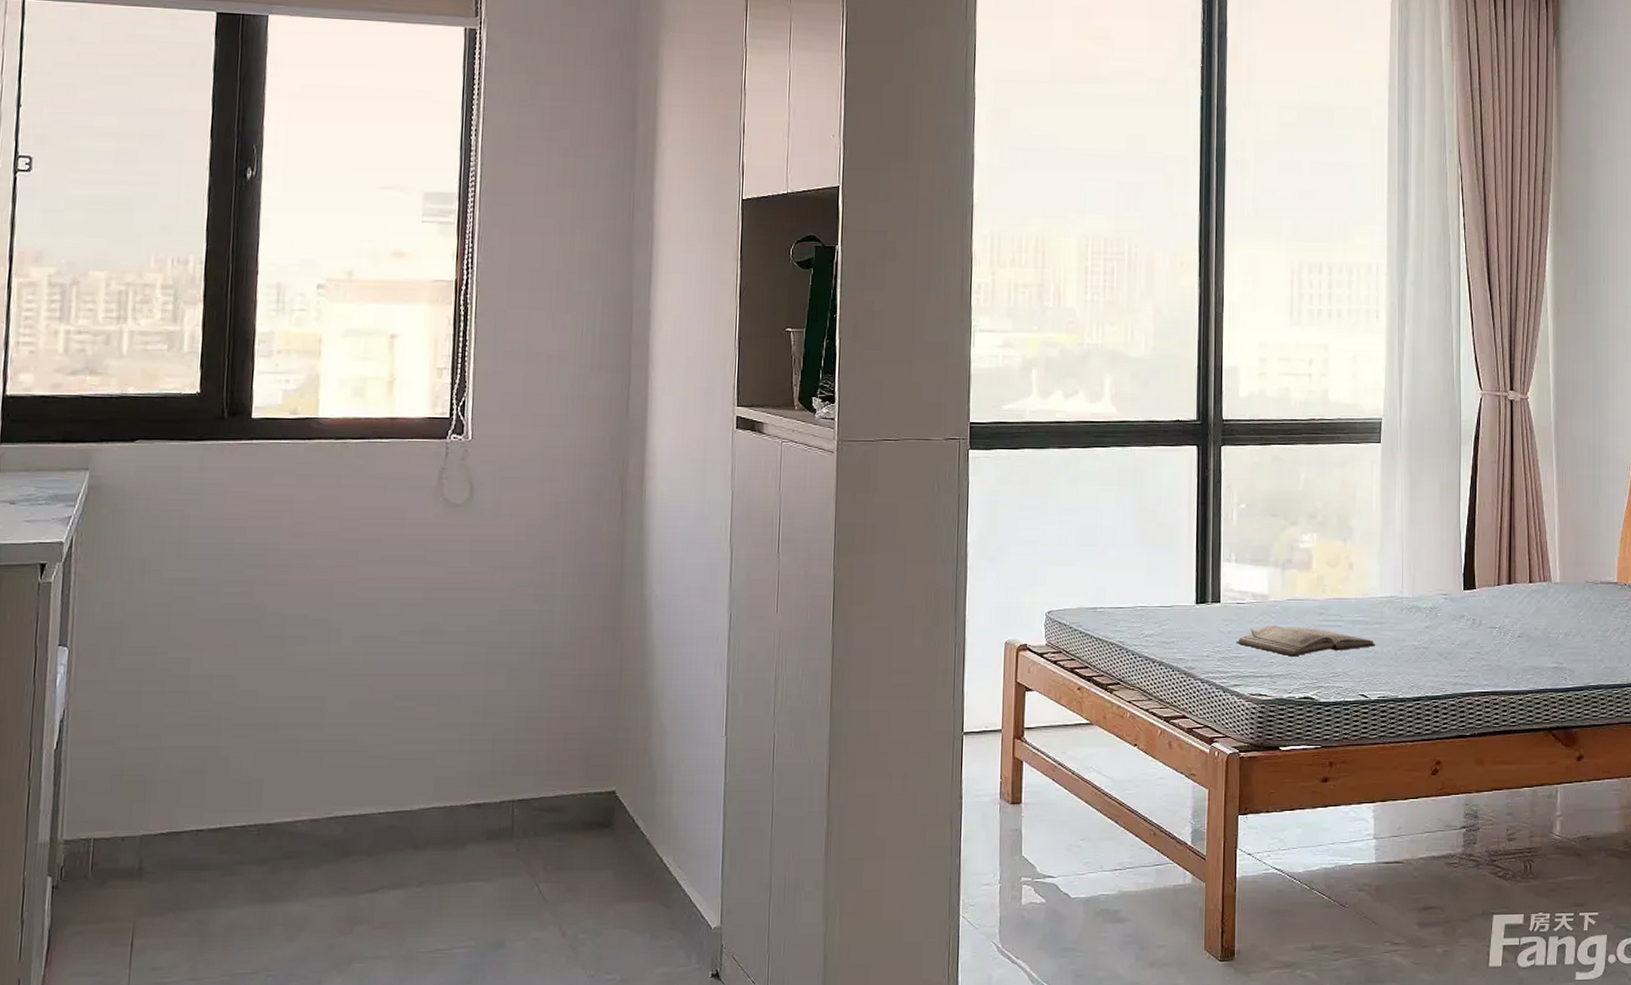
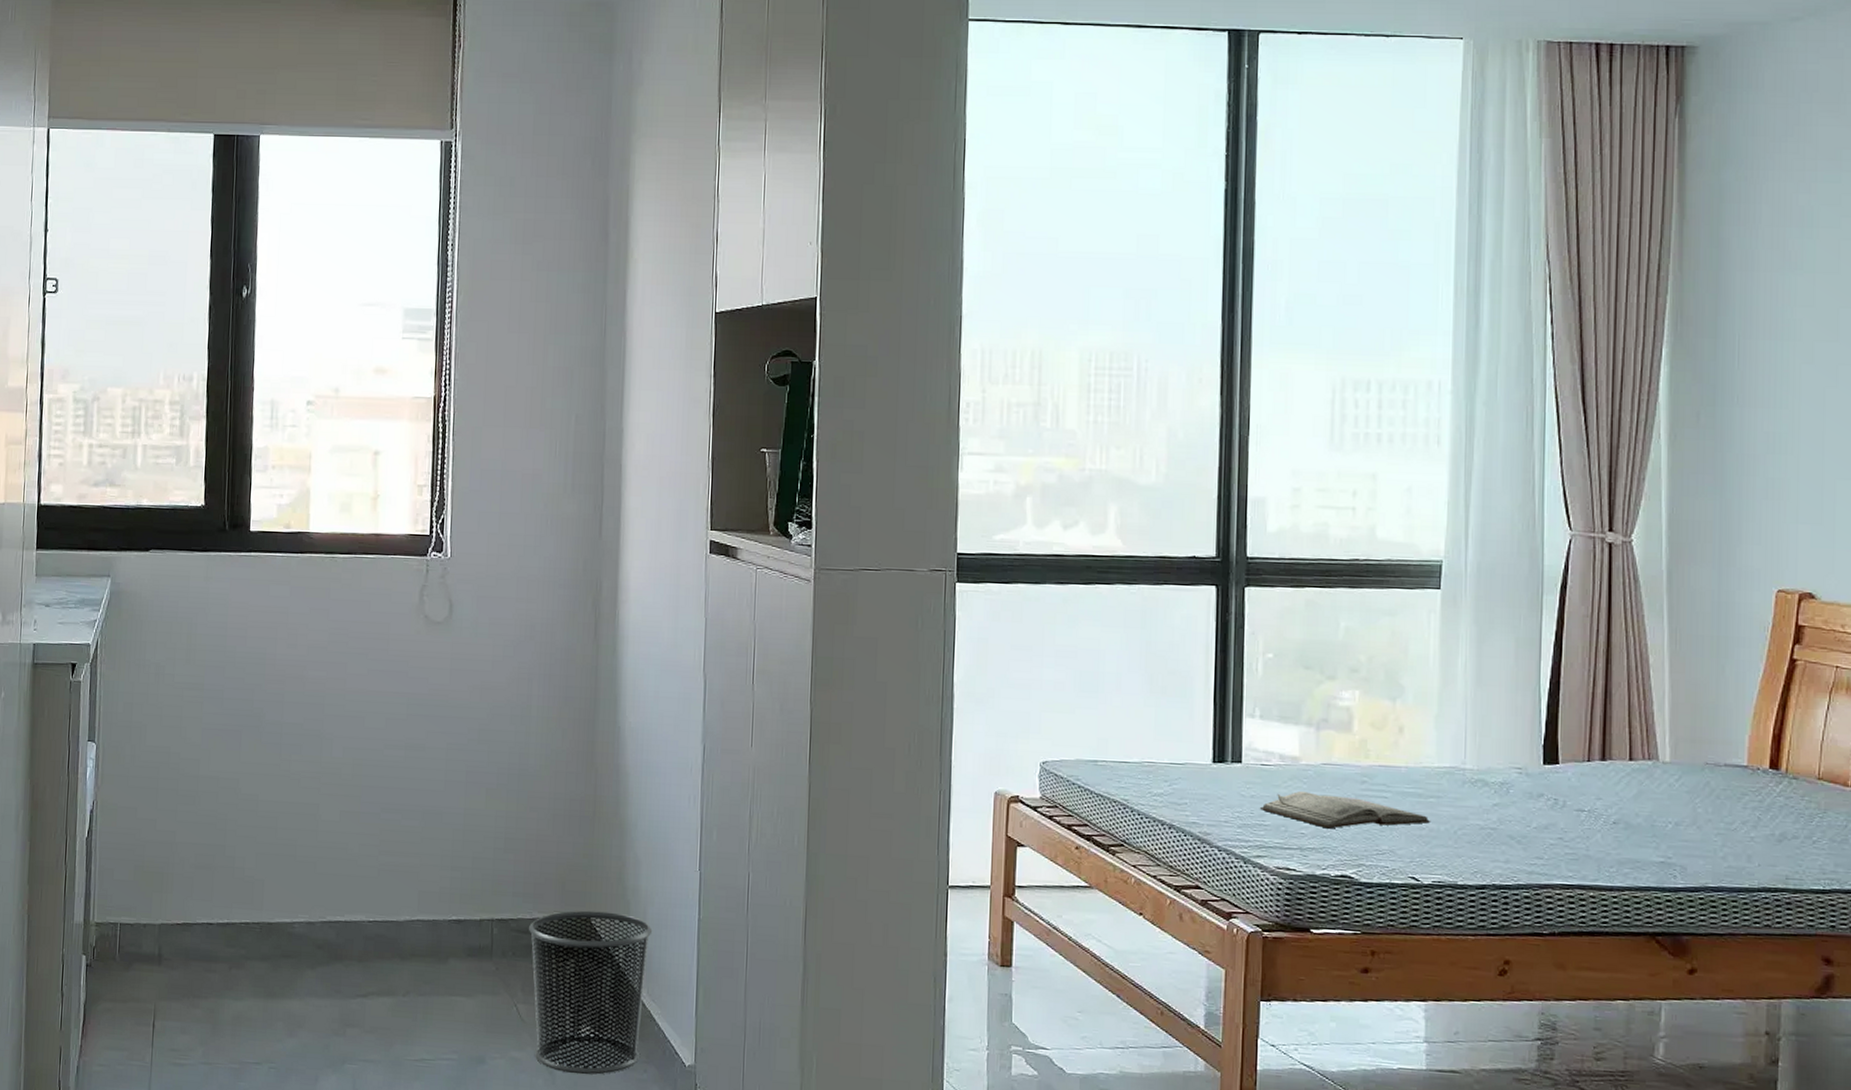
waste bin: none [552,783,679,948] -> present [529,910,653,1075]

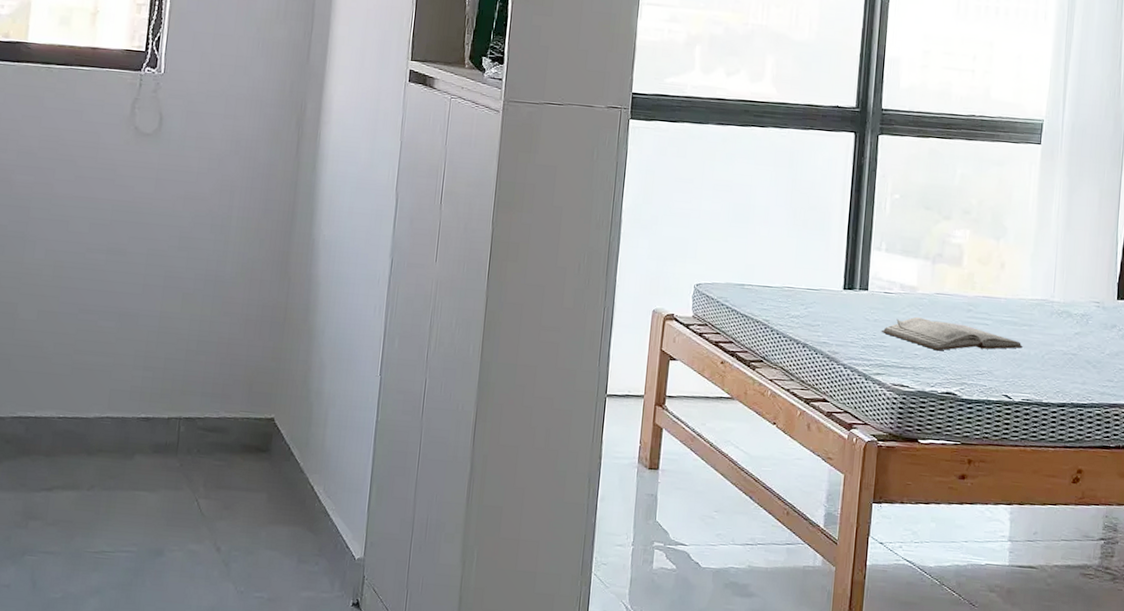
waste bin: present [529,910,653,1075] -> none [211,411,333,567]

